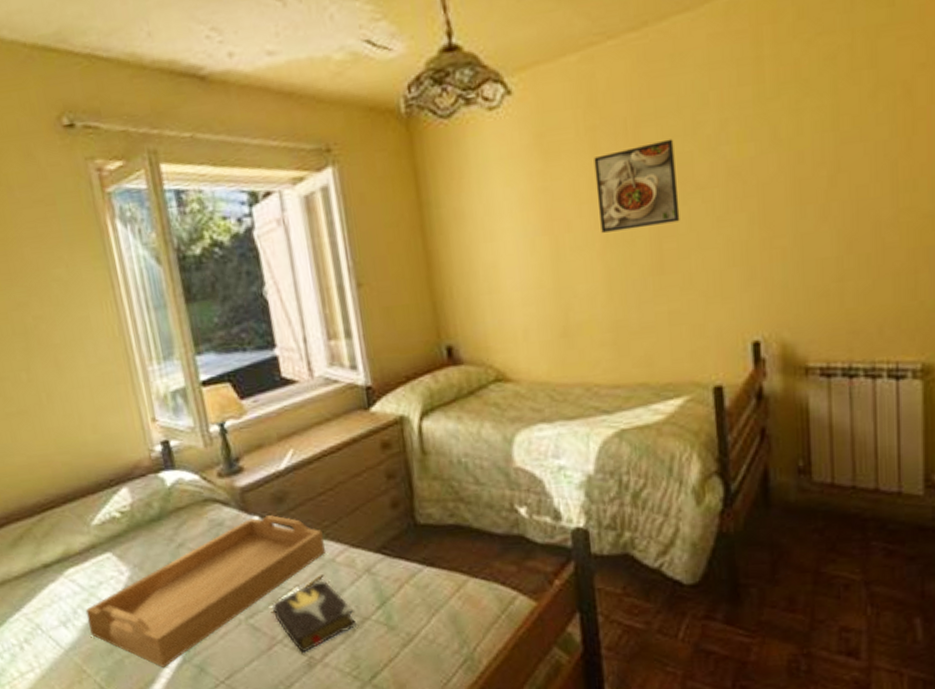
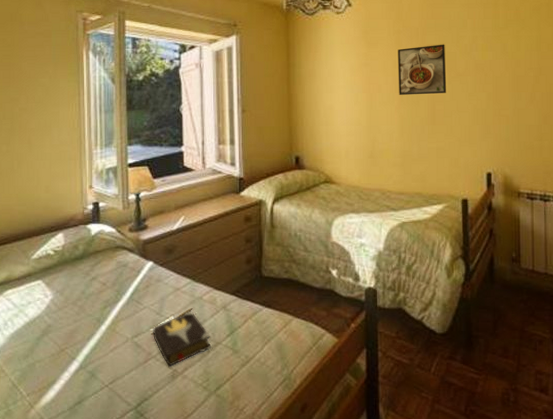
serving tray: present [85,515,325,668] -> none [13,262,196,372]

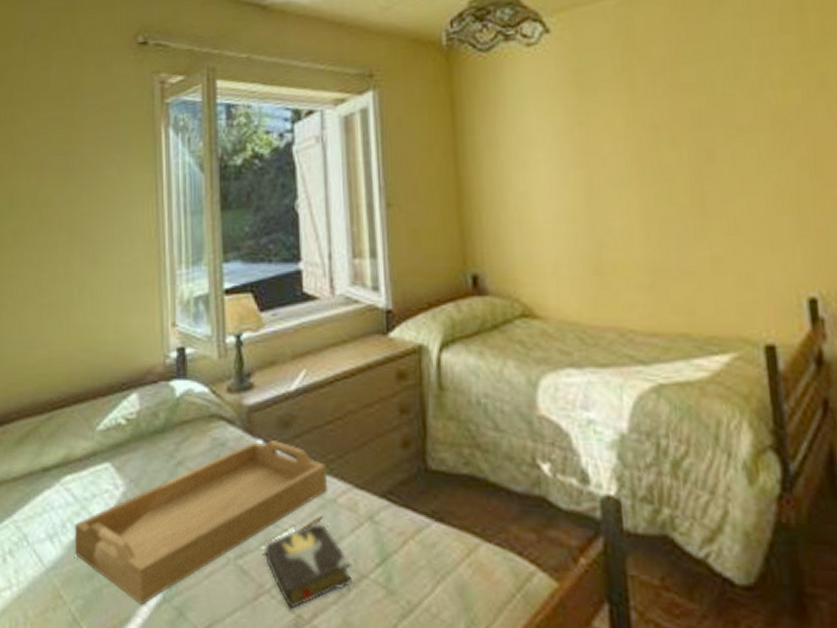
serving tray: none [13,262,196,372] -> present [74,440,327,605]
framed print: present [397,44,447,95] -> none [631,81,723,170]

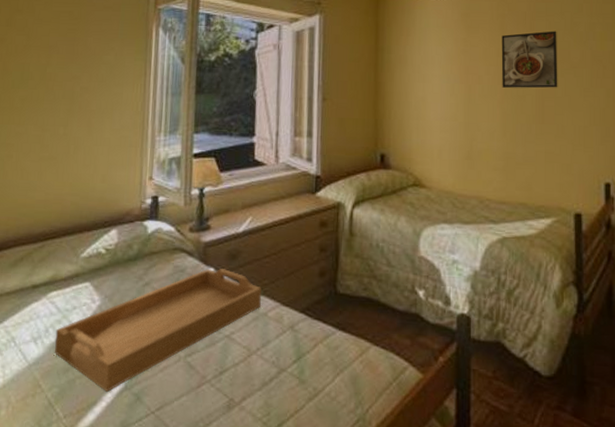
hardback book: present [263,519,352,609] -> none [208,328,274,395]
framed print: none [631,81,723,170] -> present [501,31,558,89]

